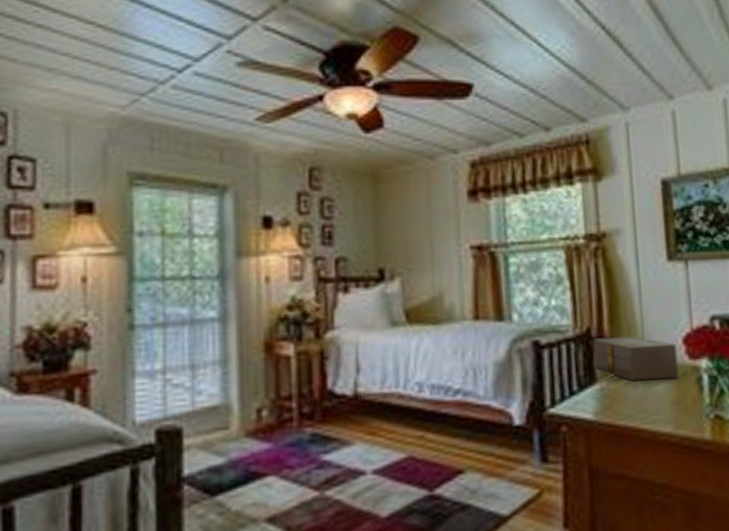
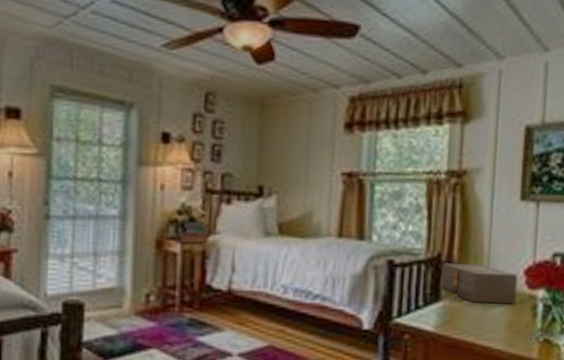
books: none [291,316,325,343] -> present [179,221,208,244]

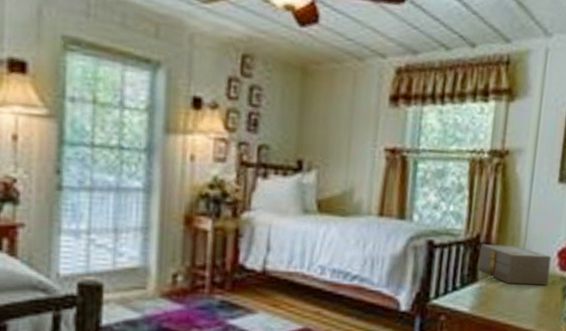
books: present [179,221,208,244] -> none [210,196,242,221]

